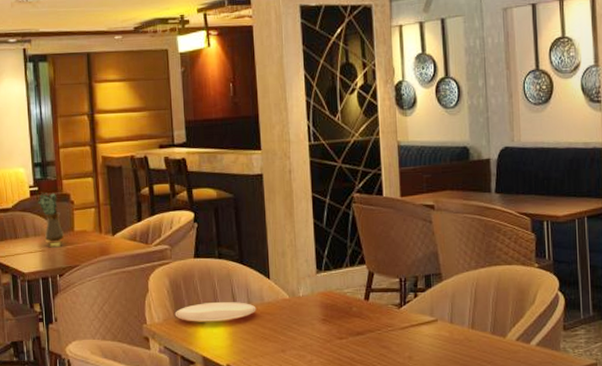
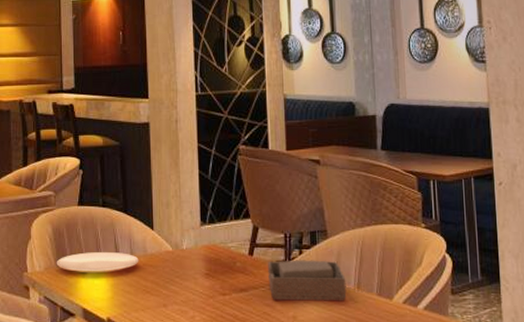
napkin holder: none [383,302,461,342] -> present [268,259,347,302]

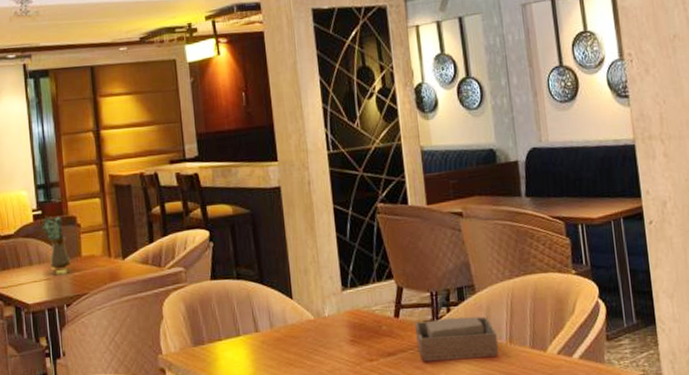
plate: present [56,251,139,274] -> none [192,325,280,351]

